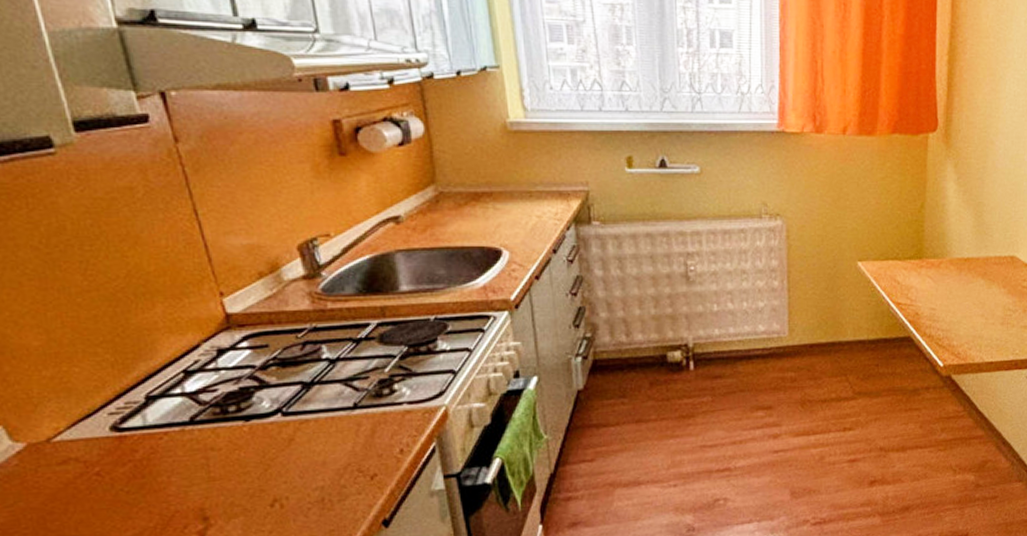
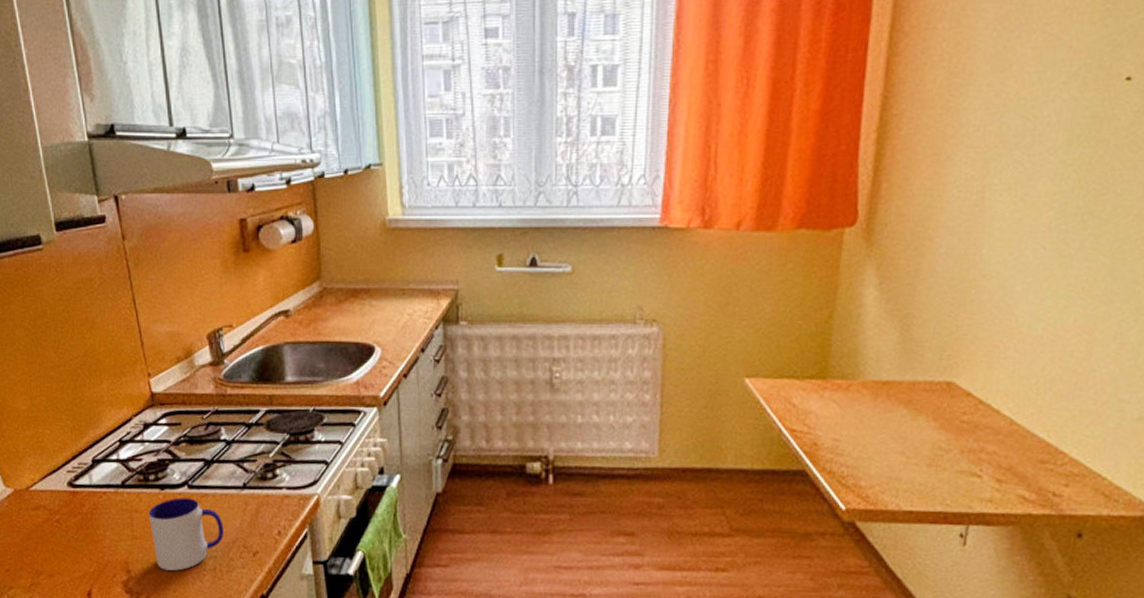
mug: none [229,426,332,511] -> present [148,498,224,571]

